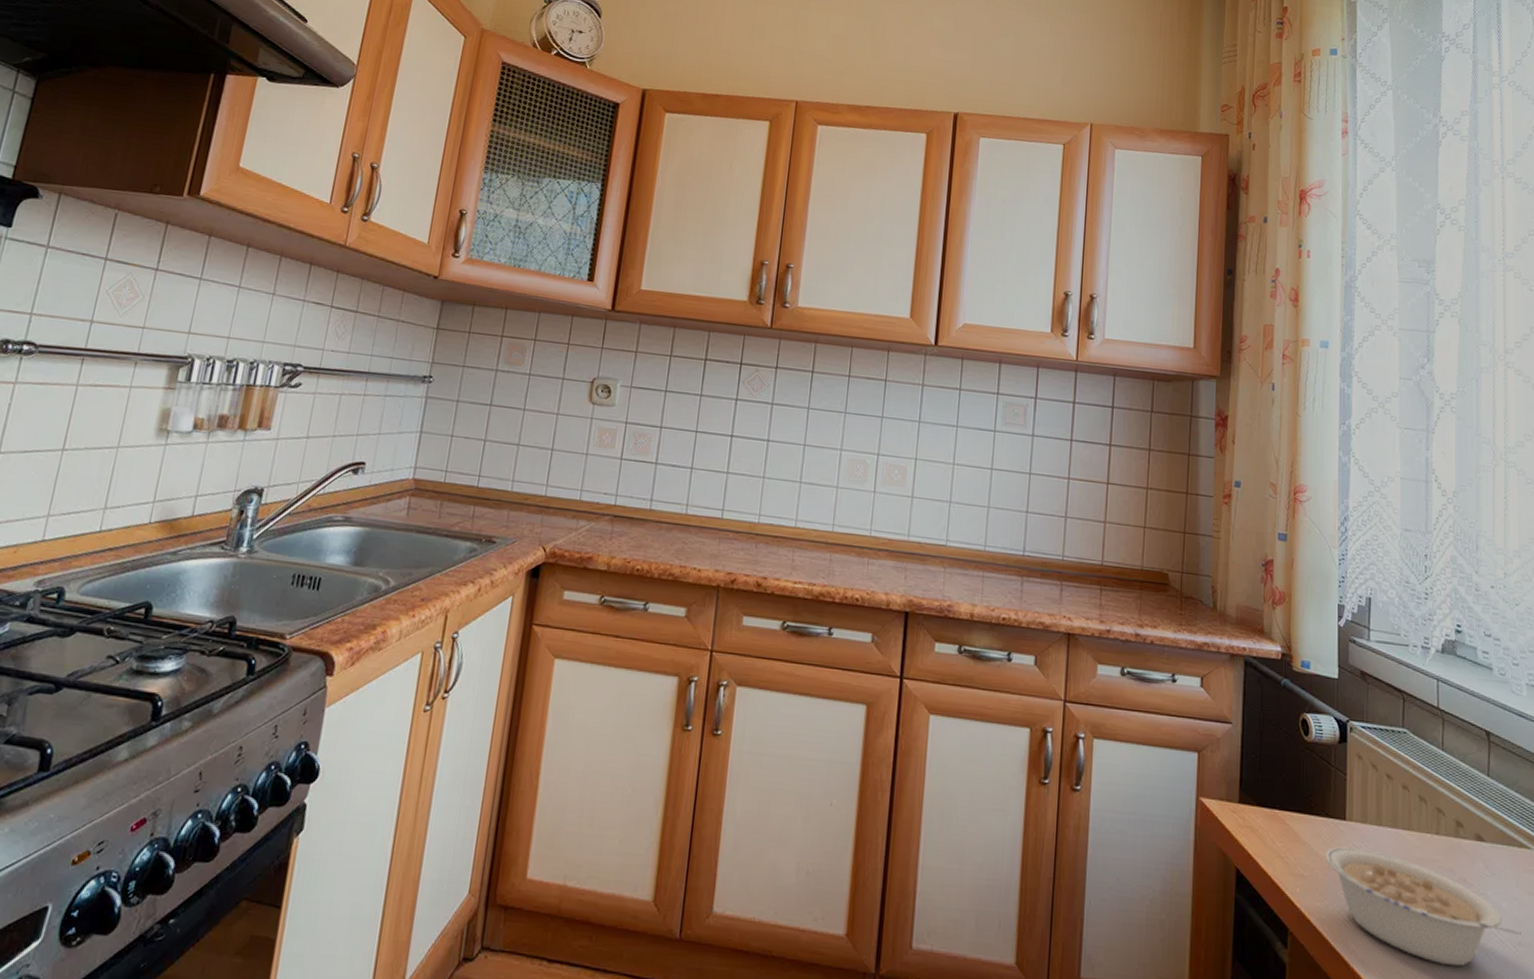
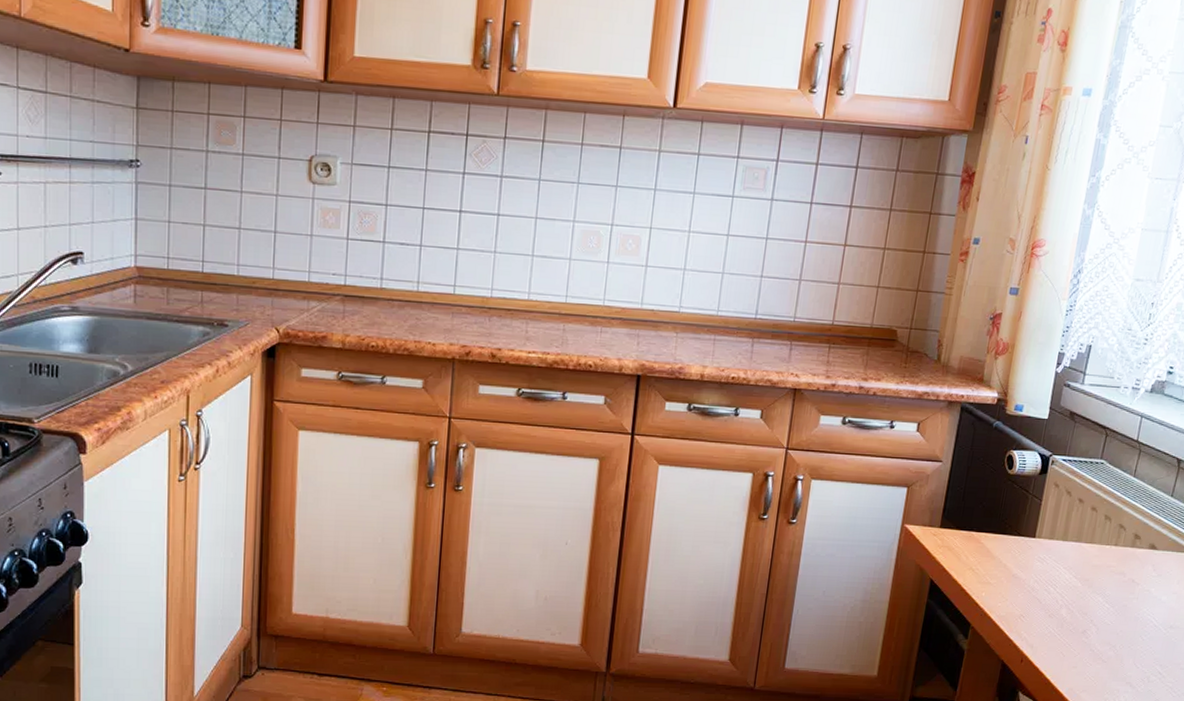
legume: present [1324,846,1521,966] -> none [1011,558,1174,646]

